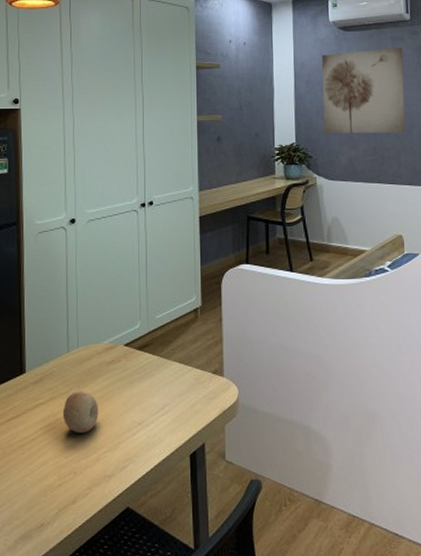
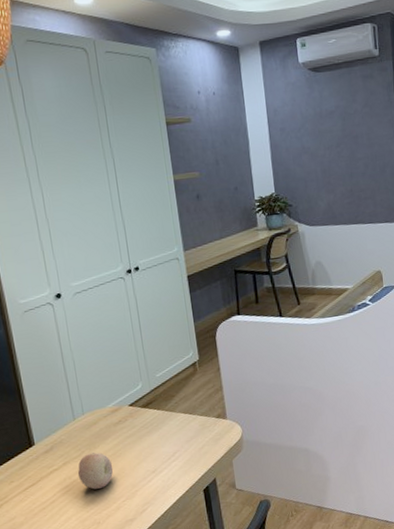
wall art: present [321,48,406,134] -> none [293,86,379,181]

